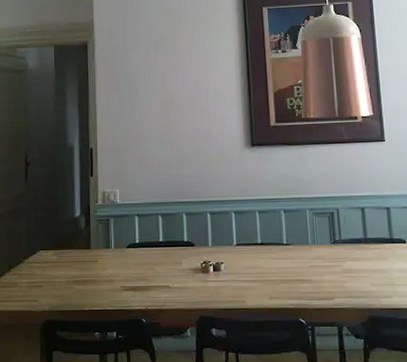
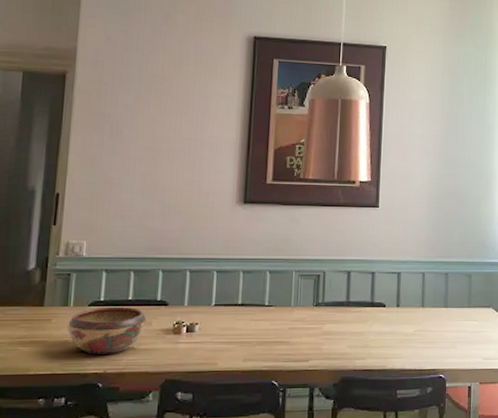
decorative bowl: none [112,247,177,292] -> present [67,306,147,355]

